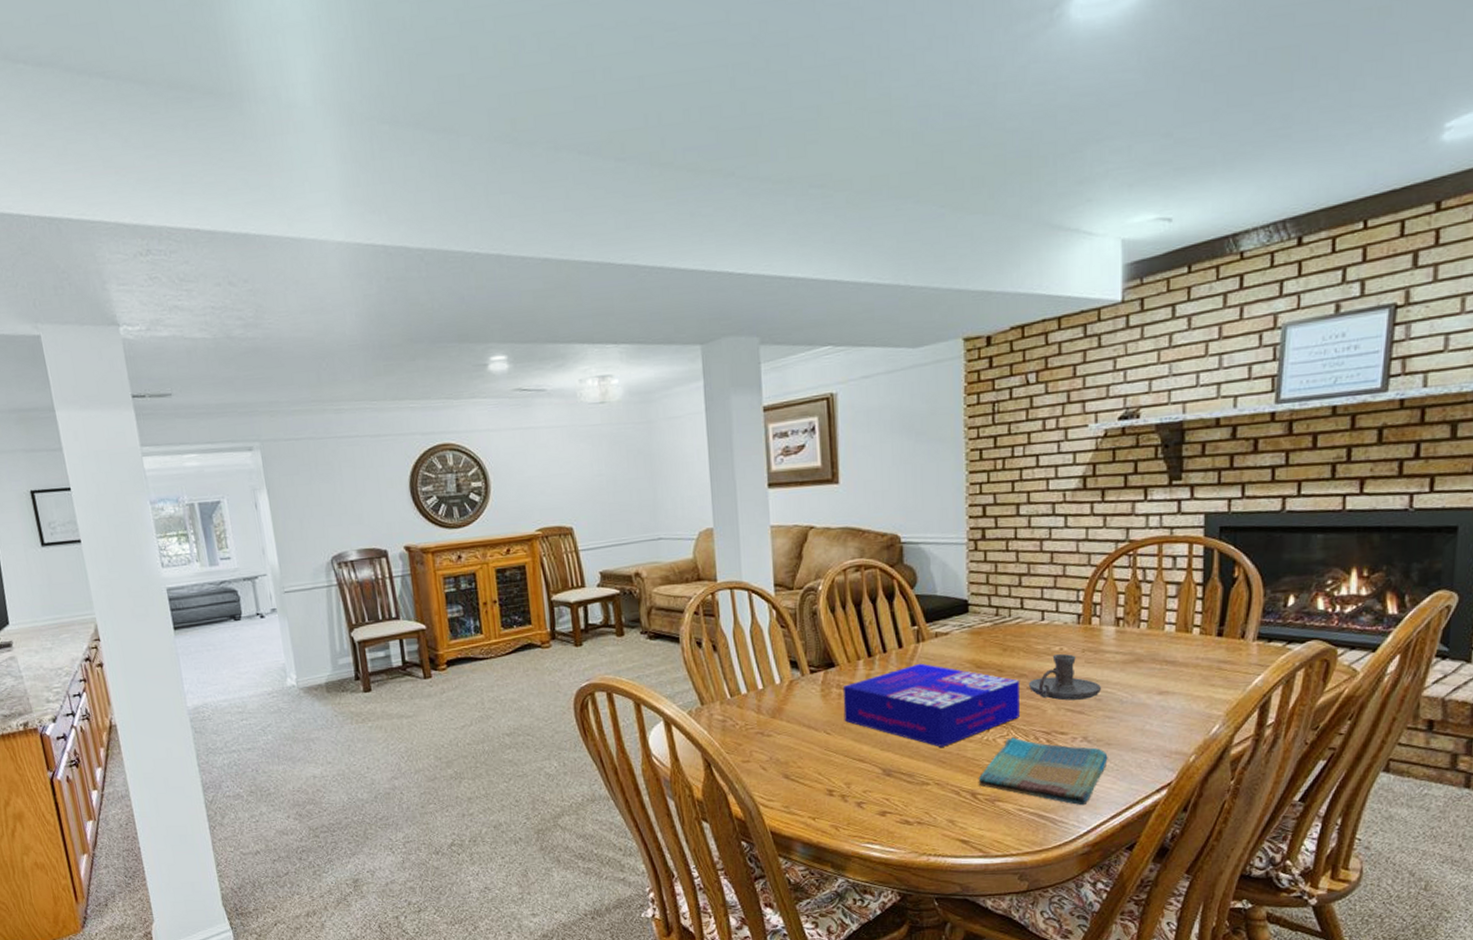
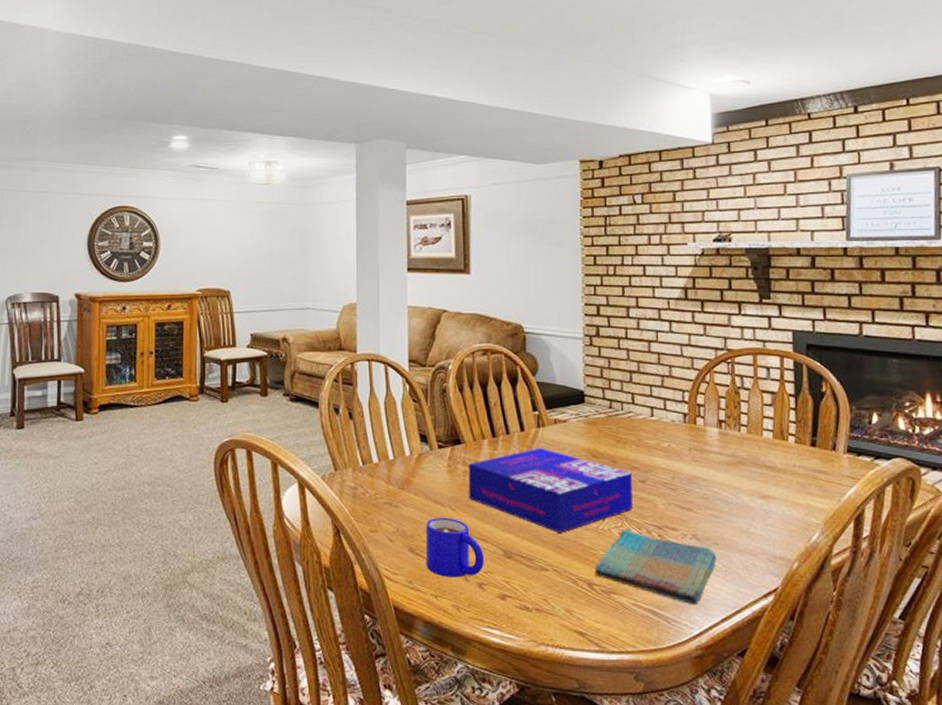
mug: none [800,741,863,800] -> present [425,517,485,578]
candle holder: present [1028,654,1102,701] -> none [640,451,708,497]

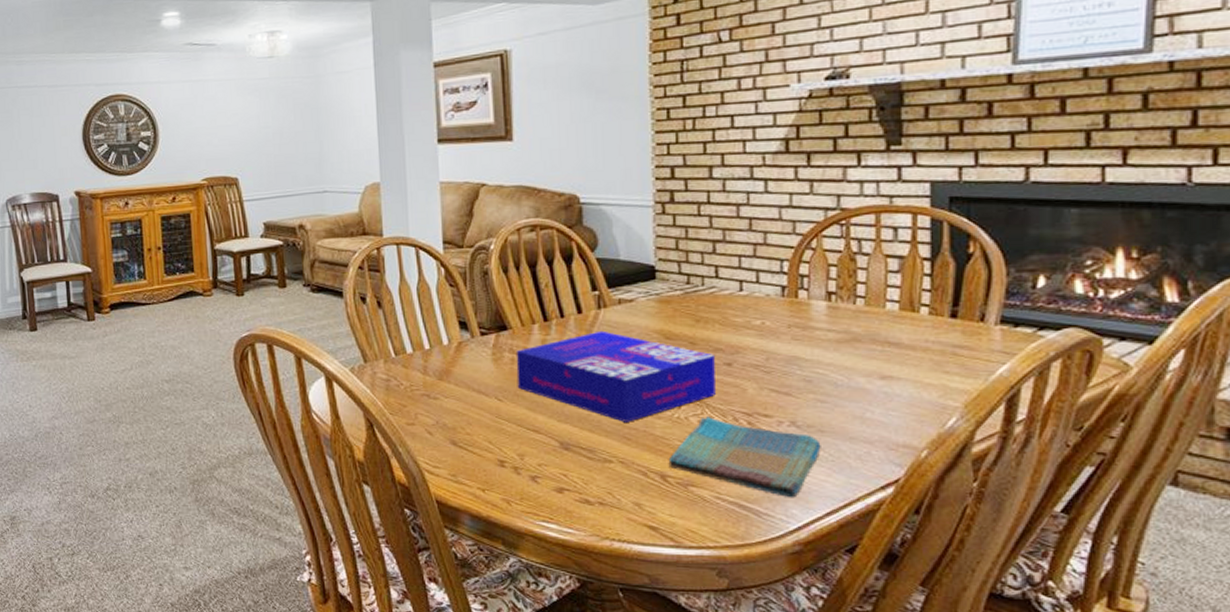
mug: present [425,517,485,578] -> none [468,408,538,470]

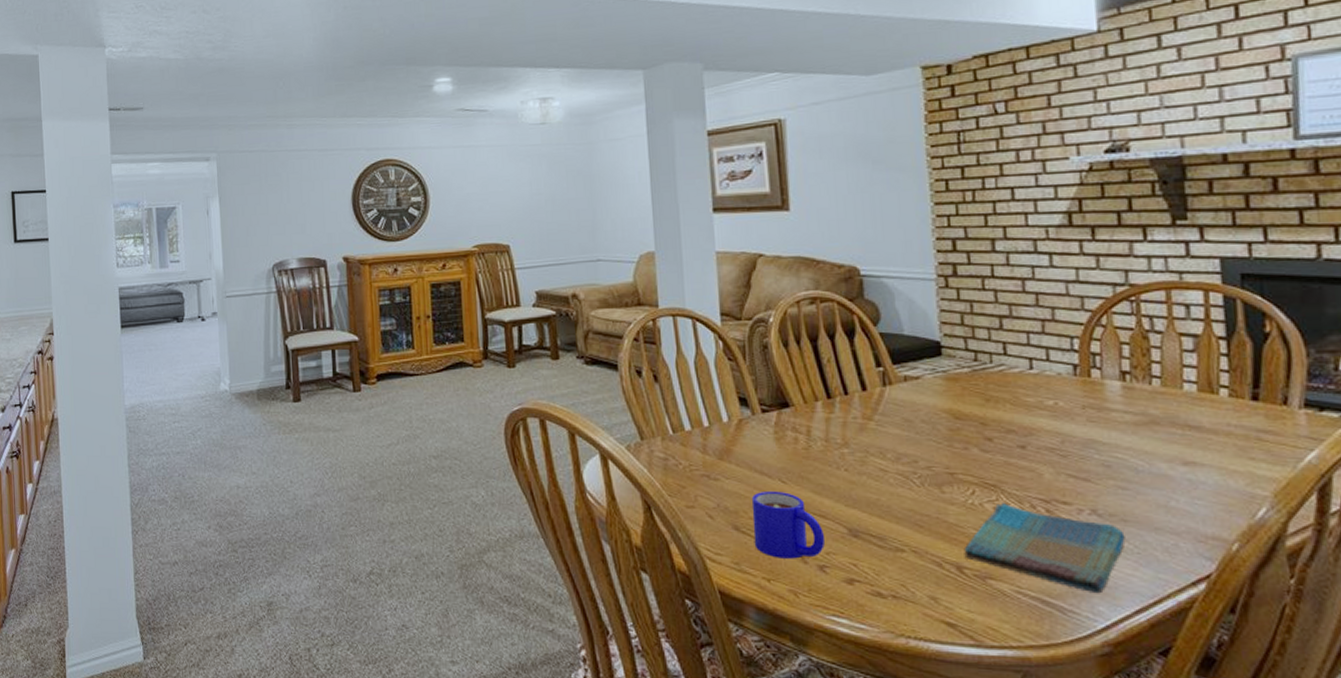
mug: none [468,408,538,470] -> present [751,490,826,559]
board game: present [515,330,716,422] -> none [799,409,1010,508]

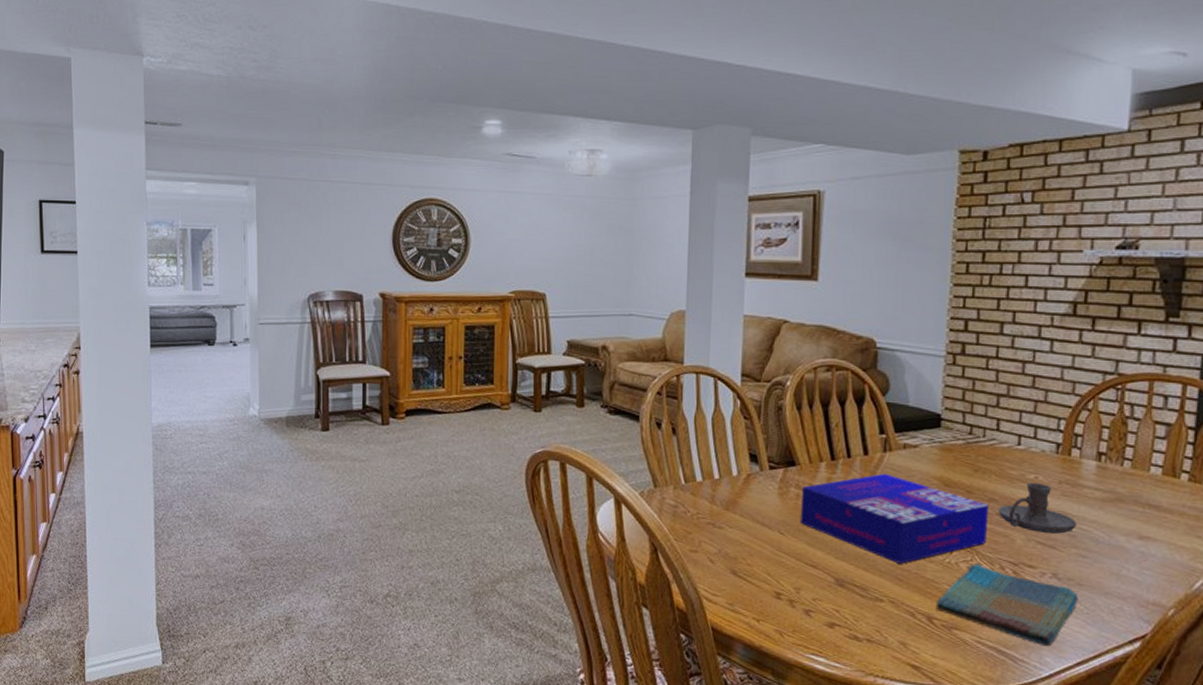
mug: present [751,490,826,559] -> none [748,540,814,603]
board game: none [799,409,1010,508] -> present [800,473,988,564]
candle holder: none [1018,410,1111,464] -> present [997,483,1078,534]

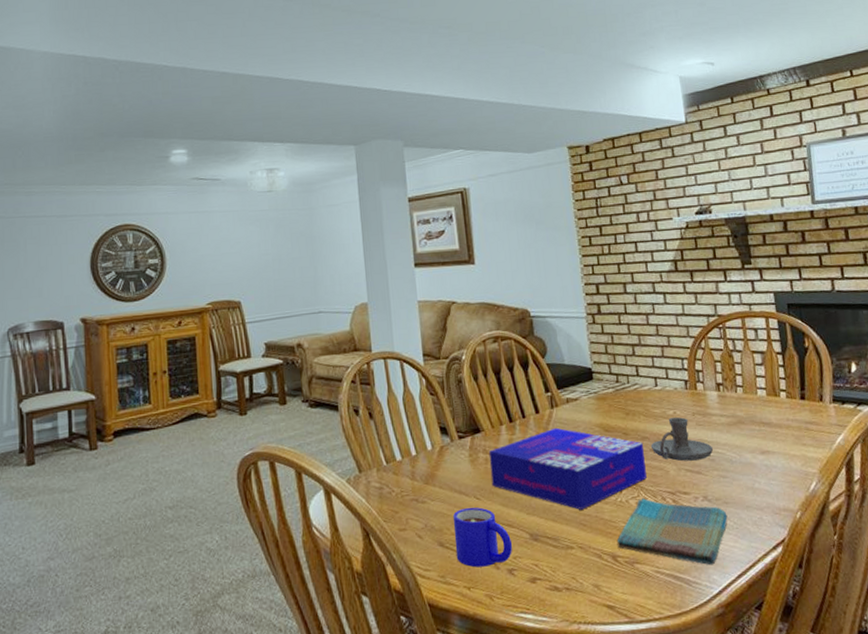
mug: none [748,540,814,603] -> present [452,507,513,568]

